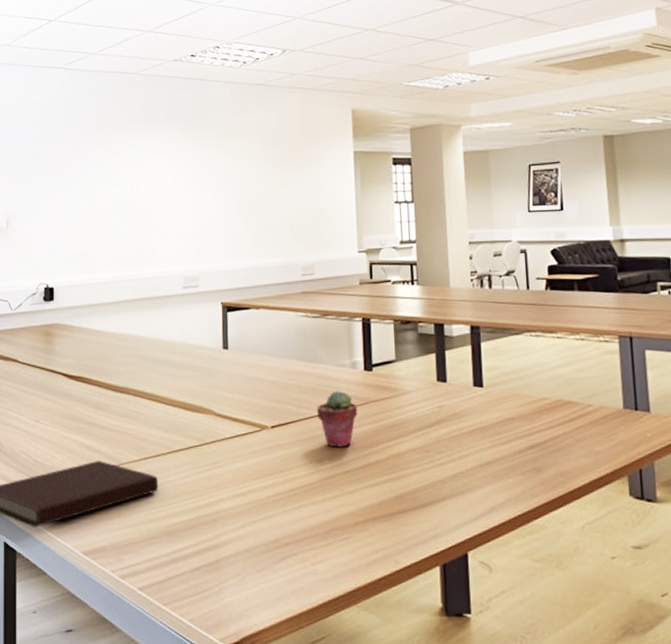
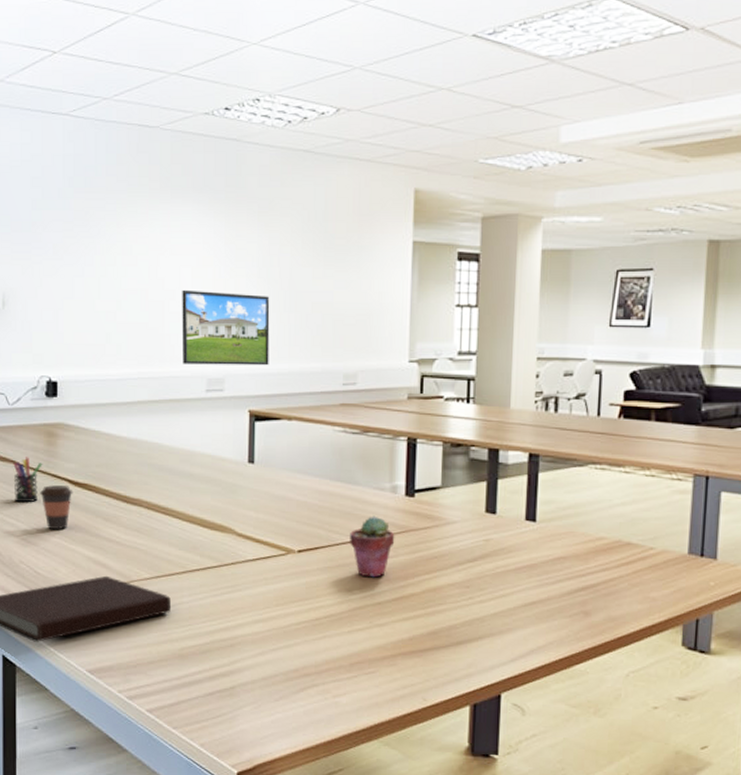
pen holder: none [15,355,41,397] -> present [13,457,42,503]
coffee cup: none [39,379,68,421] -> present [40,485,73,530]
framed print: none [160,202,237,266] -> present [182,289,270,366]

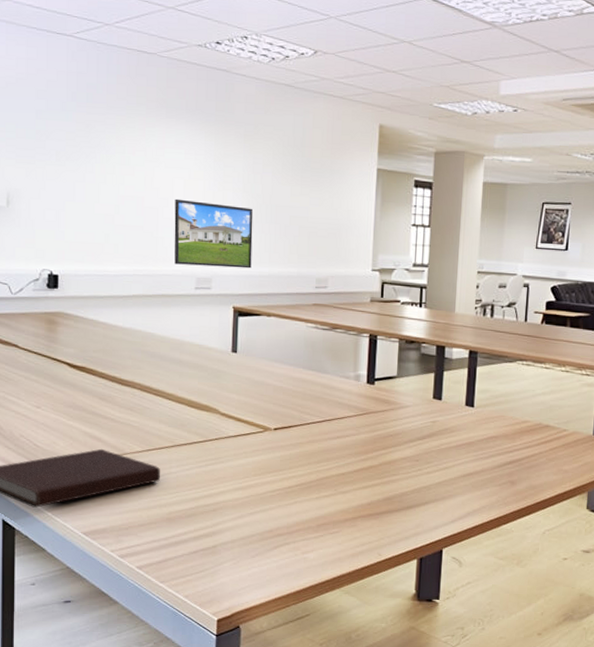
pen holder: present [13,457,42,503] -> none [15,341,43,383]
coffee cup: present [40,485,73,530] -> none [40,367,72,408]
potted succulent: present [350,515,395,578] -> none [319,400,358,452]

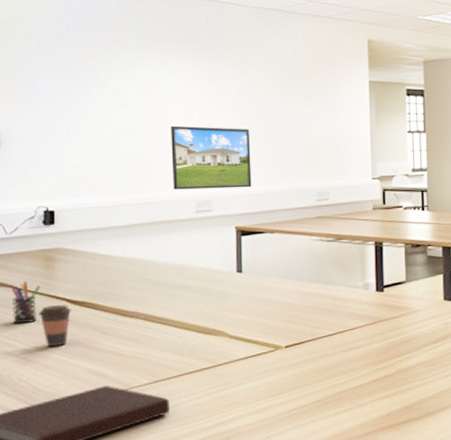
pen holder: none [15,341,43,383] -> present [11,281,41,324]
coffee cup: none [40,367,72,408] -> present [39,305,72,347]

